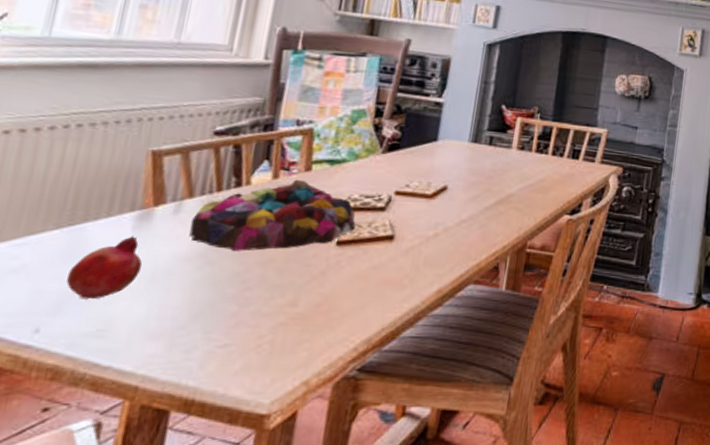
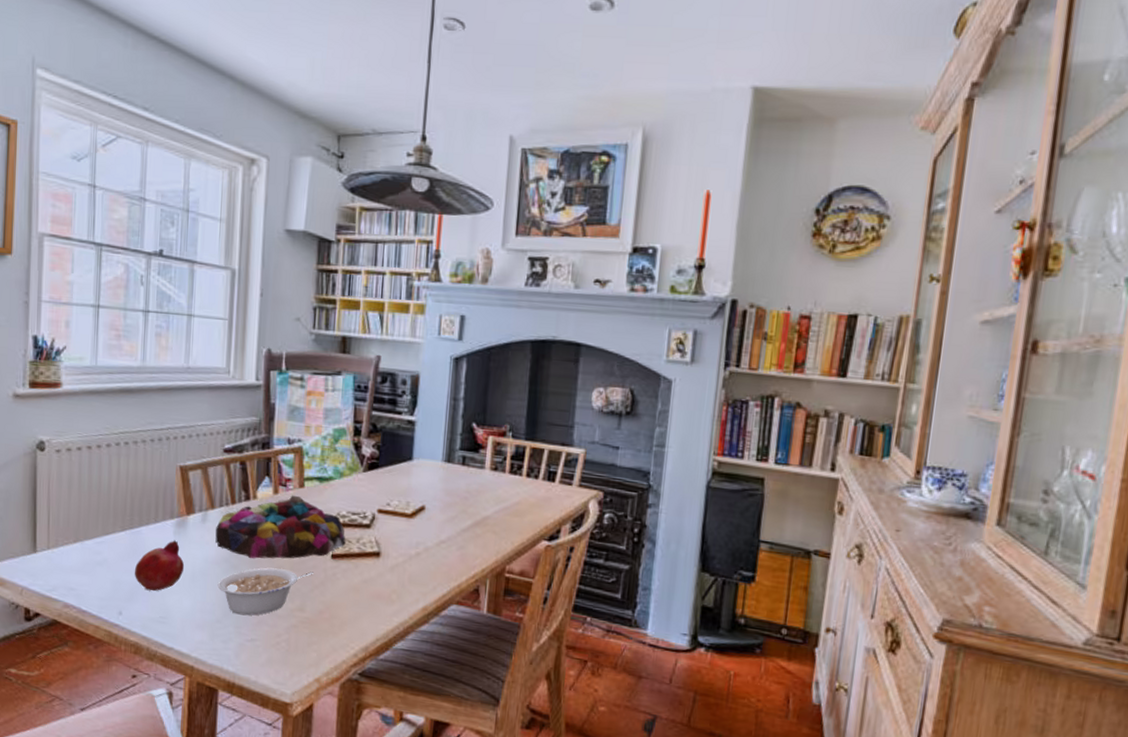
legume: none [185,260,313,318] -> present [217,568,313,616]

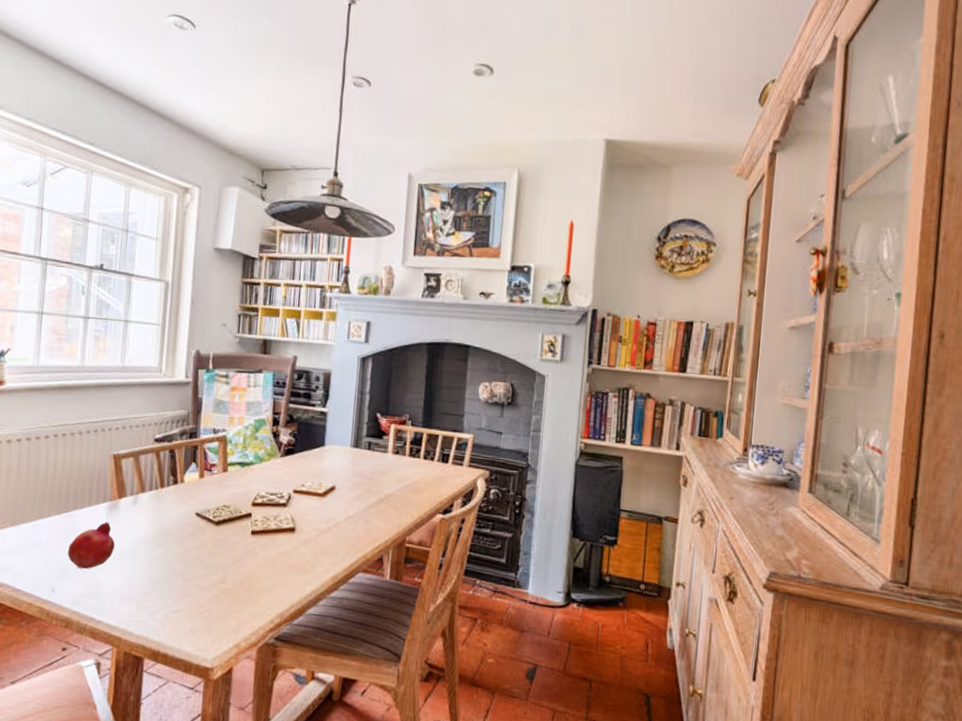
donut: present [215,495,346,559] -> none [144,478,265,537]
legume: present [217,568,313,616] -> none [146,545,235,589]

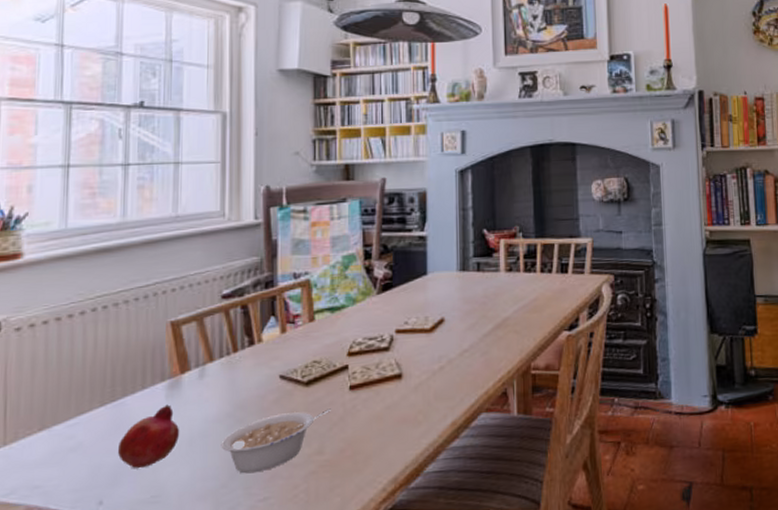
legume: none [146,545,235,589] -> present [221,408,331,474]

